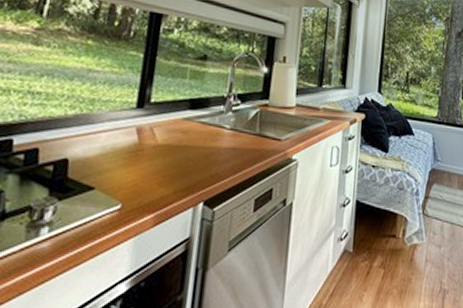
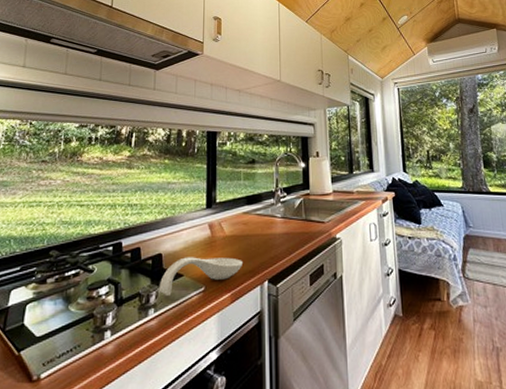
spoon rest: none [58,166,175,212] -> present [158,257,242,295]

